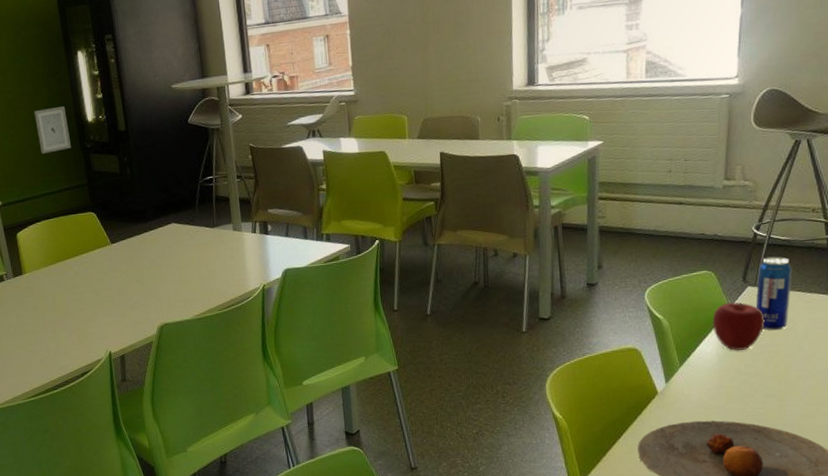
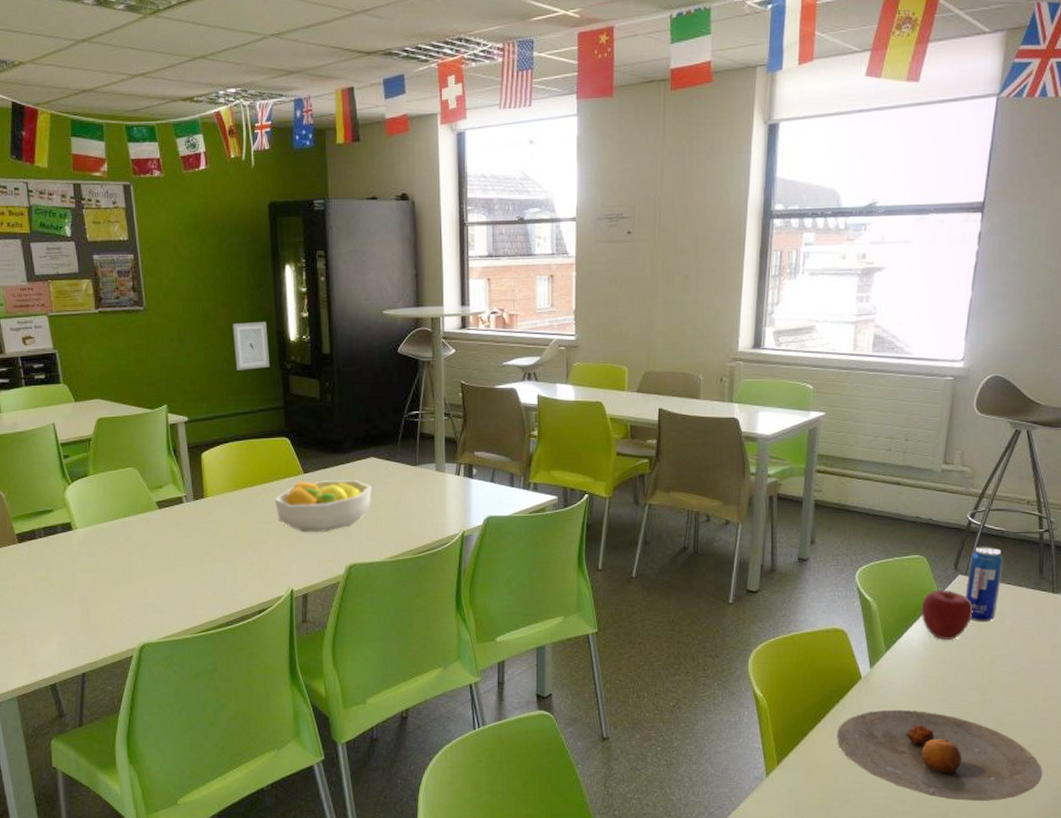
fruit bowl: none [86,246,176,298] -> present [274,480,372,533]

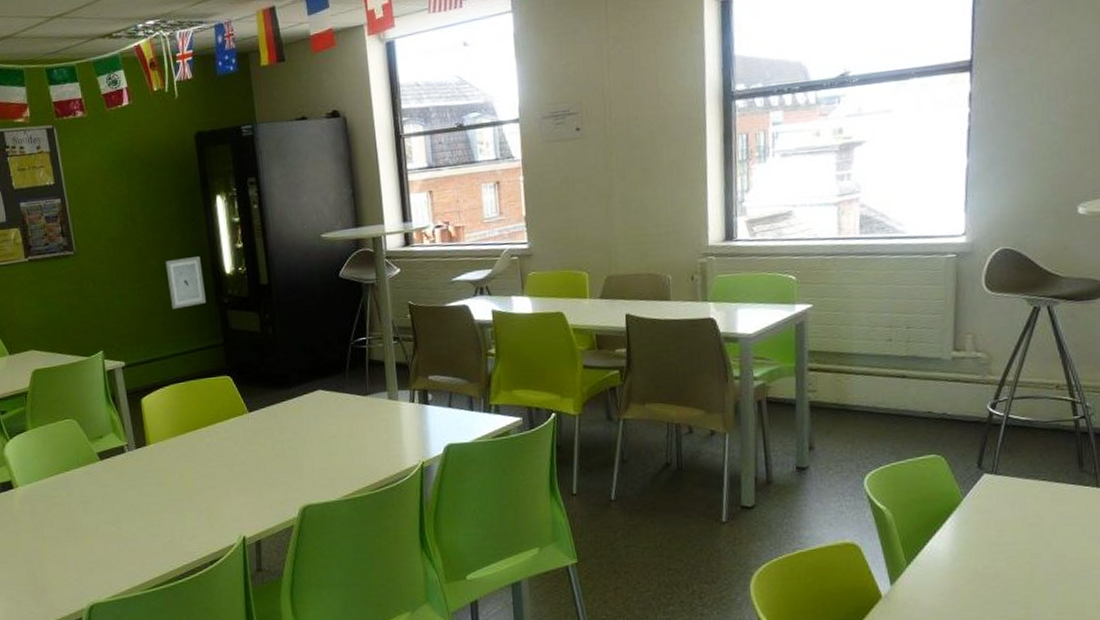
fruit bowl: present [274,480,372,533] -> none [219,415,322,475]
apple: present [921,590,973,641] -> none [943,491,1005,549]
beverage can: present [965,546,1004,623] -> none [993,439,1036,526]

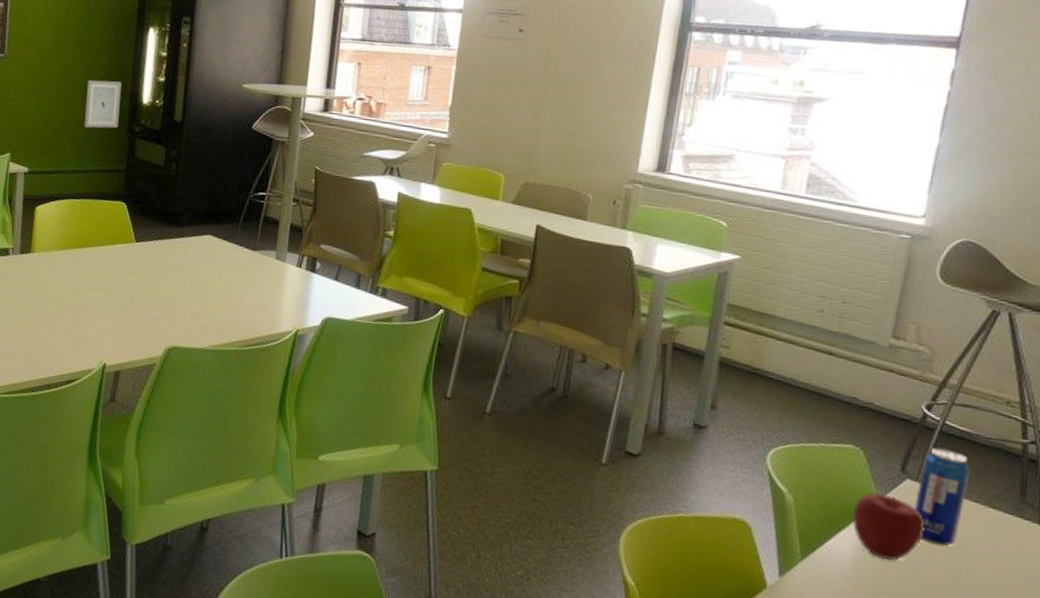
apple: none [943,491,1005,549] -> present [852,492,925,562]
beverage can: none [993,439,1036,526] -> present [914,447,971,547]

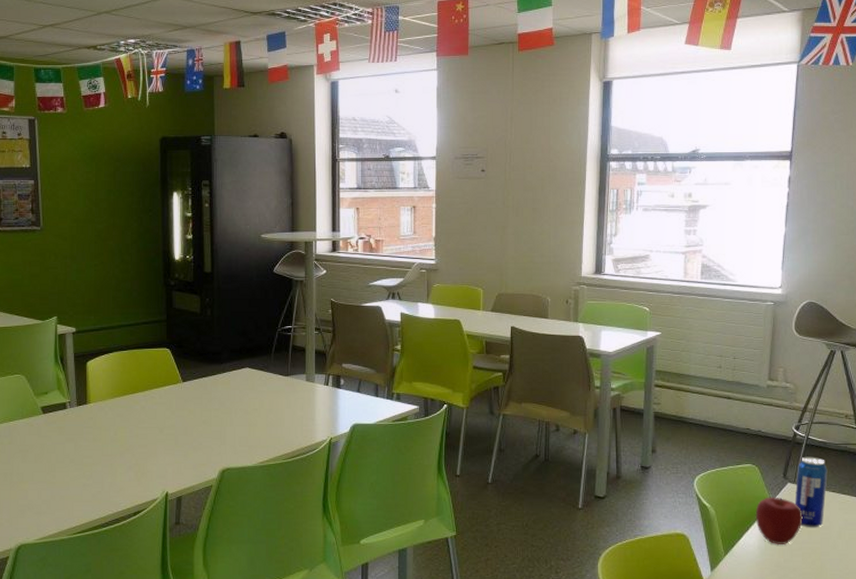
wall art: present [84,80,122,129] -> none [122,243,155,286]

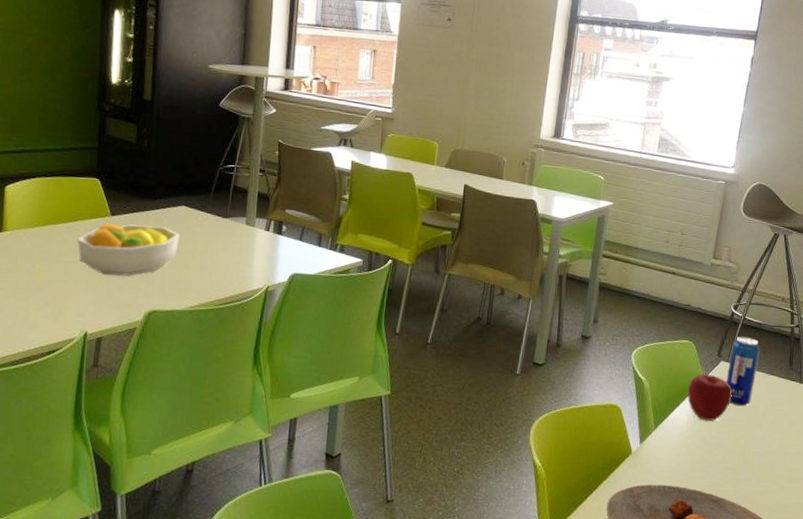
fruit bowl: none [153,389,246,438] -> present [77,223,180,277]

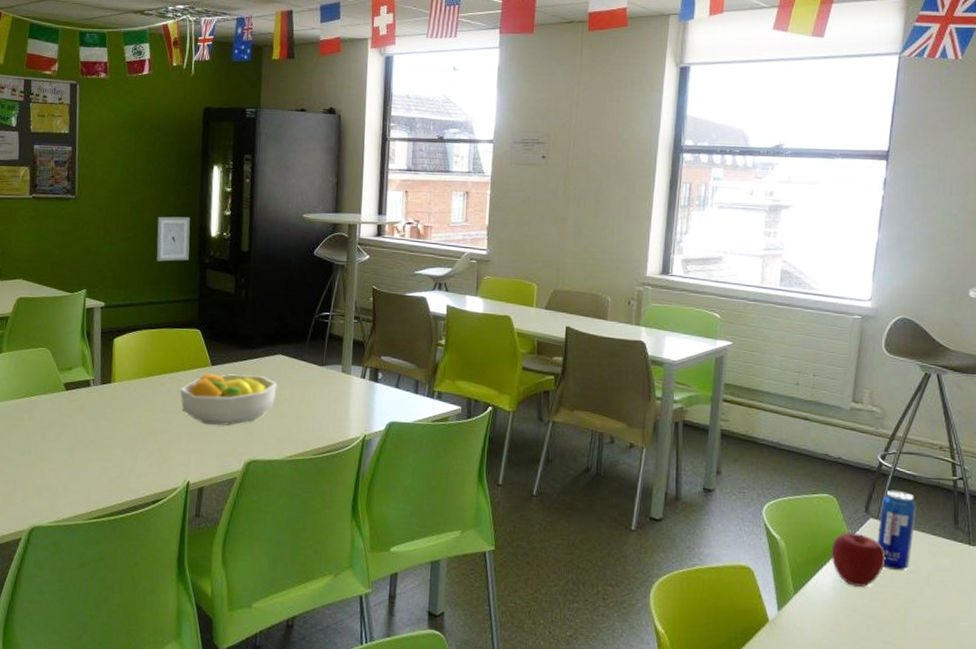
wall art: none [52,60,89,108] -> present [156,216,191,262]

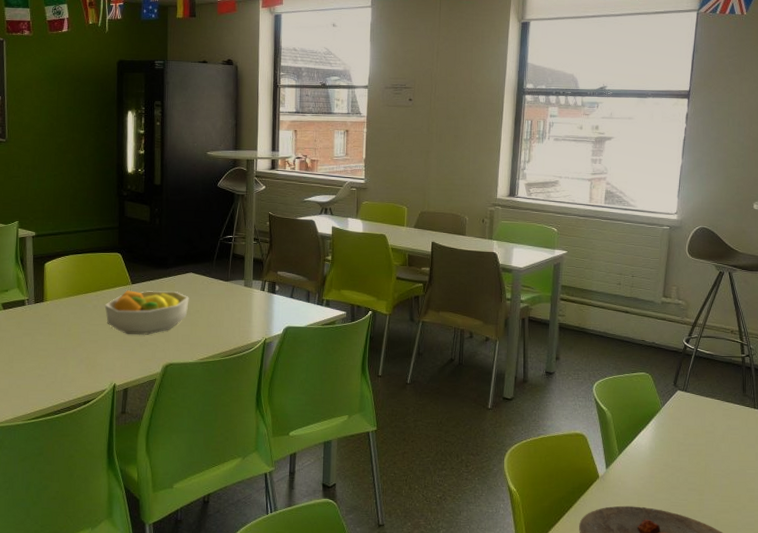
wall art: present [156,216,191,262] -> none [79,156,109,195]
apple: present [831,532,886,588] -> none [647,402,690,447]
beverage can: present [877,489,917,571] -> none [683,367,714,432]

